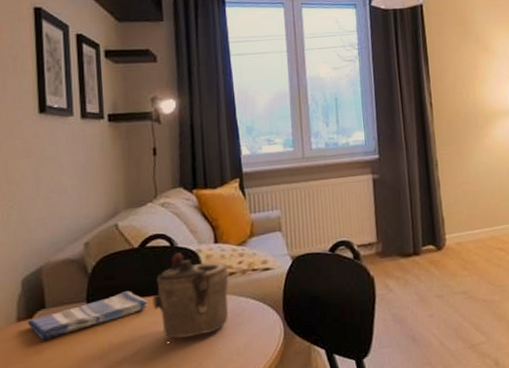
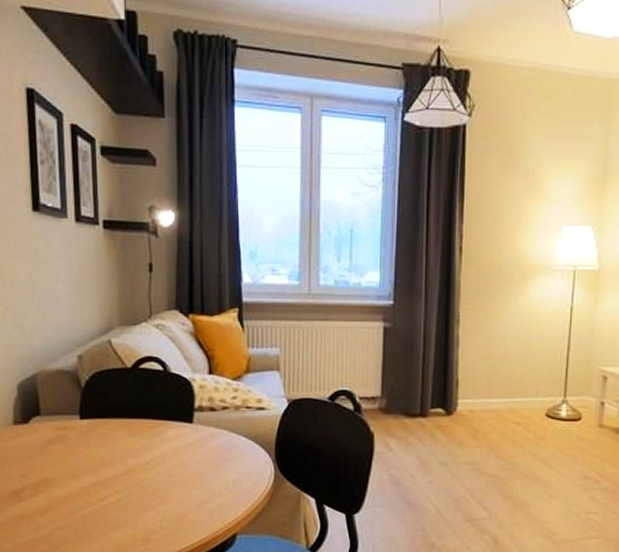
dish towel: present [27,291,149,341] -> none [23,410,140,447]
teapot: present [152,252,229,339] -> none [144,378,222,465]

